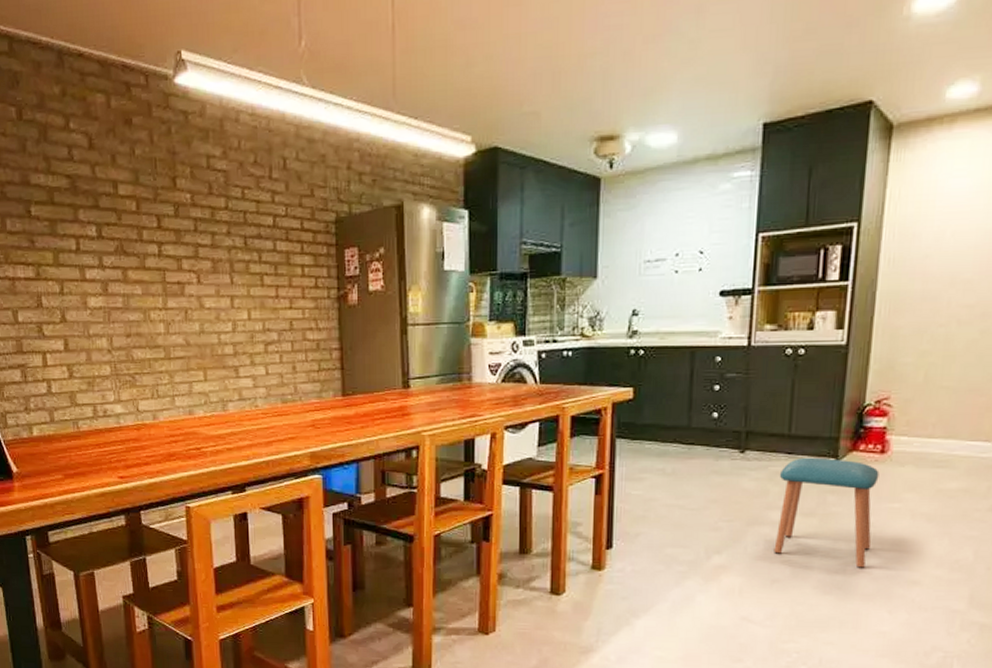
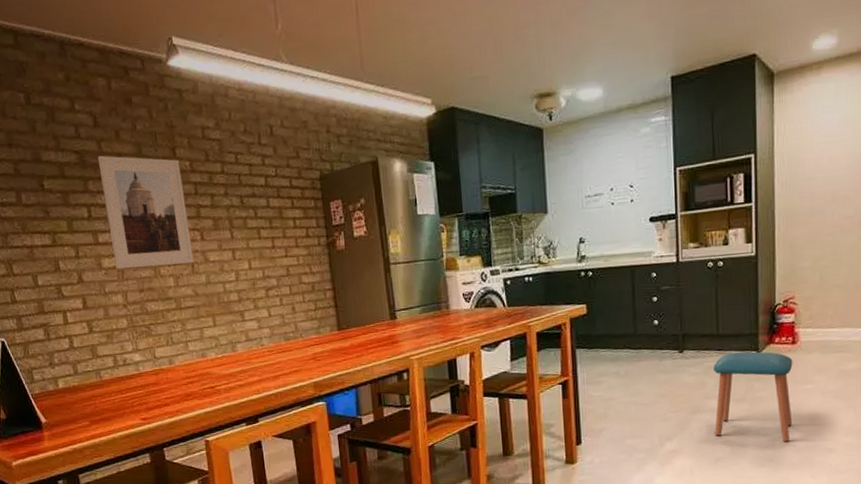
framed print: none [90,181,188,310] -> present [97,155,194,269]

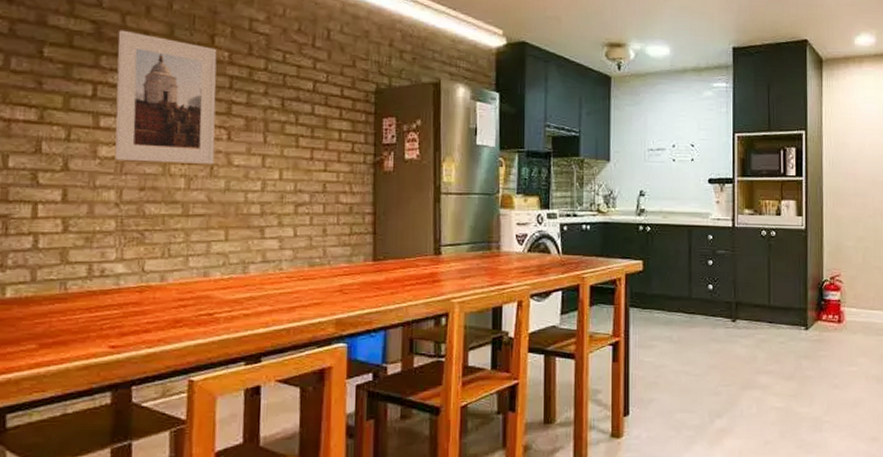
stool: present [713,351,793,443] -> none [764,326,839,428]

